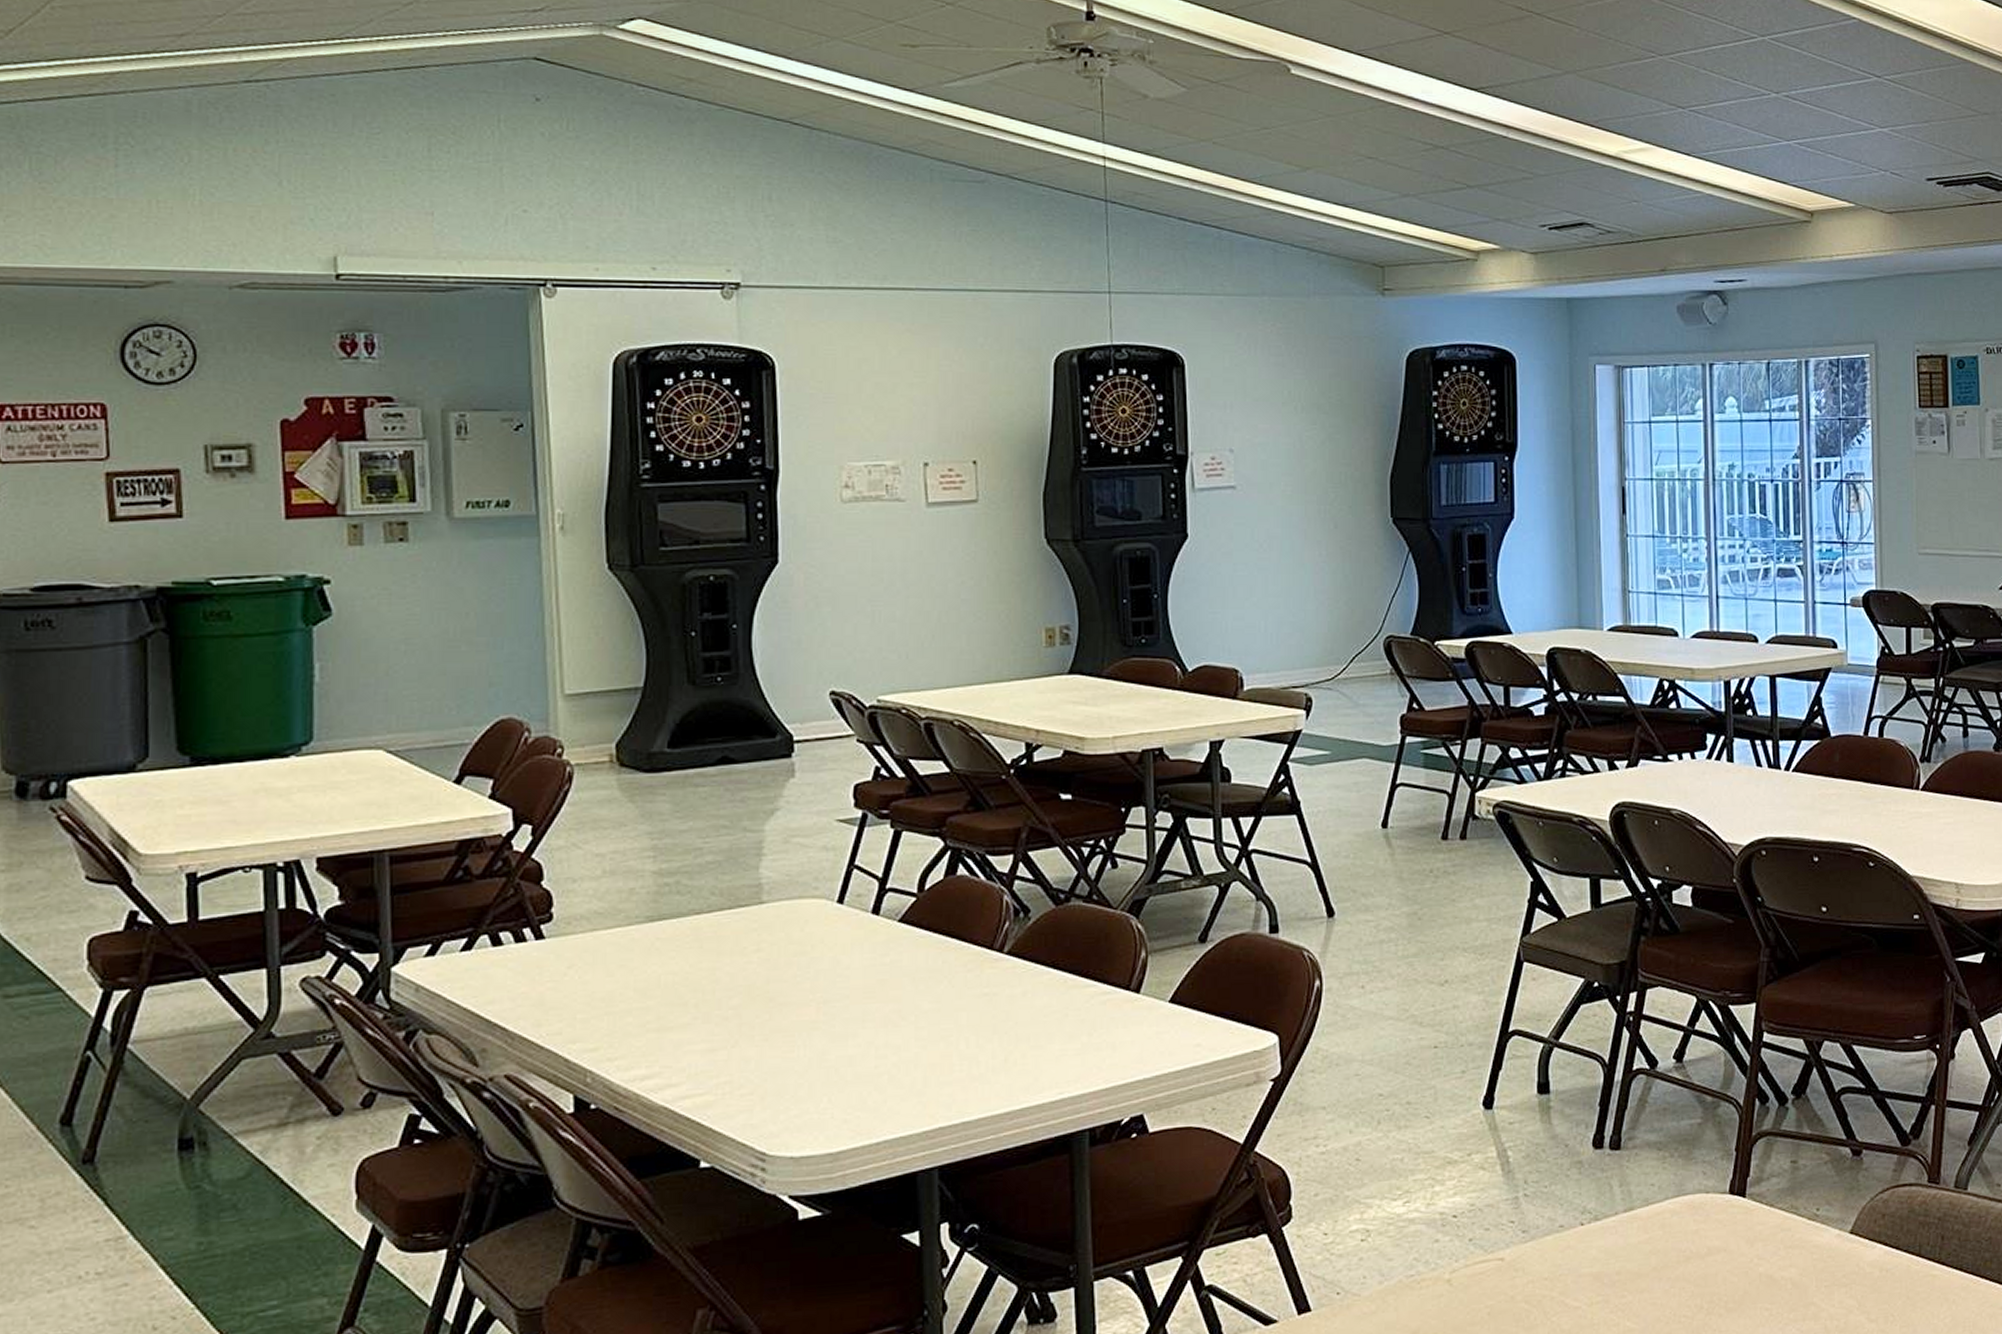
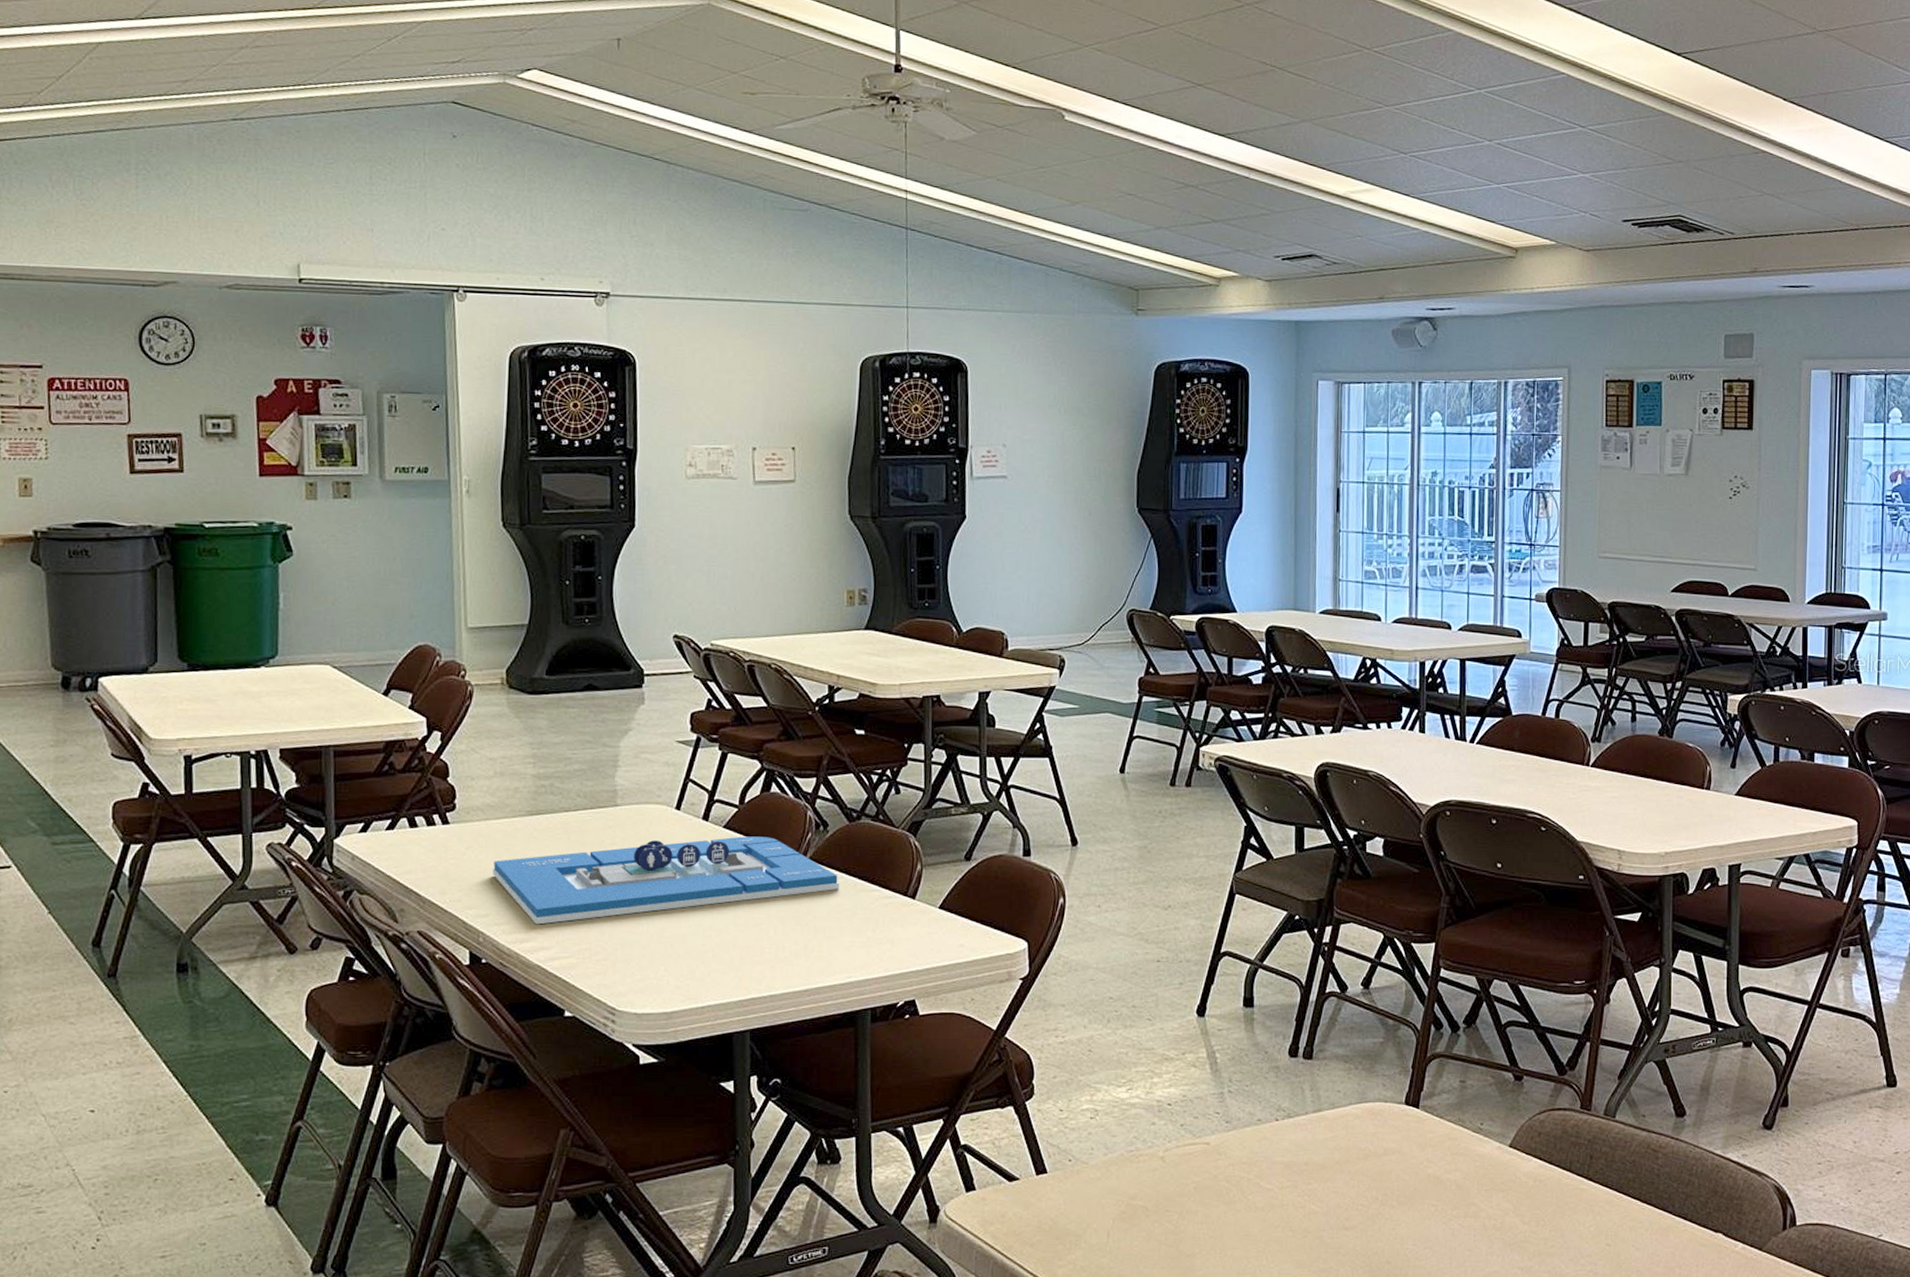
architectural model: none [602,929,1045,1057] -> present [492,836,839,925]

